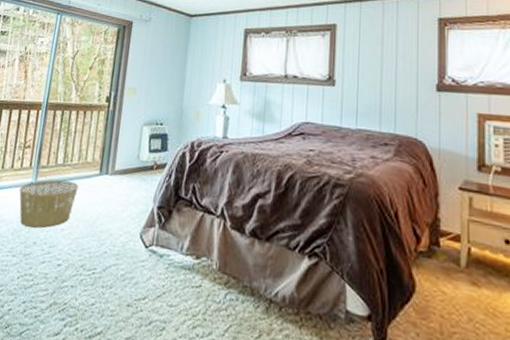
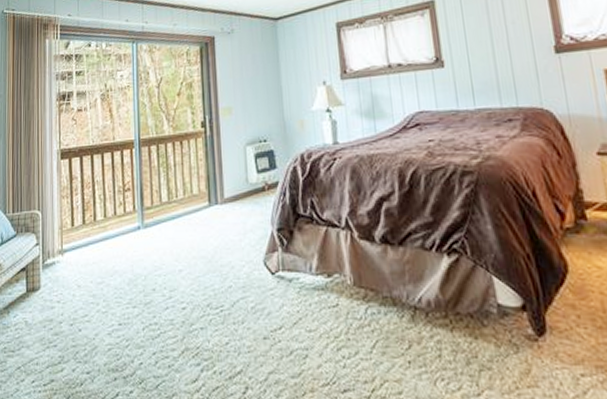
basket: present [19,179,79,228] -> none [128,218,189,274]

